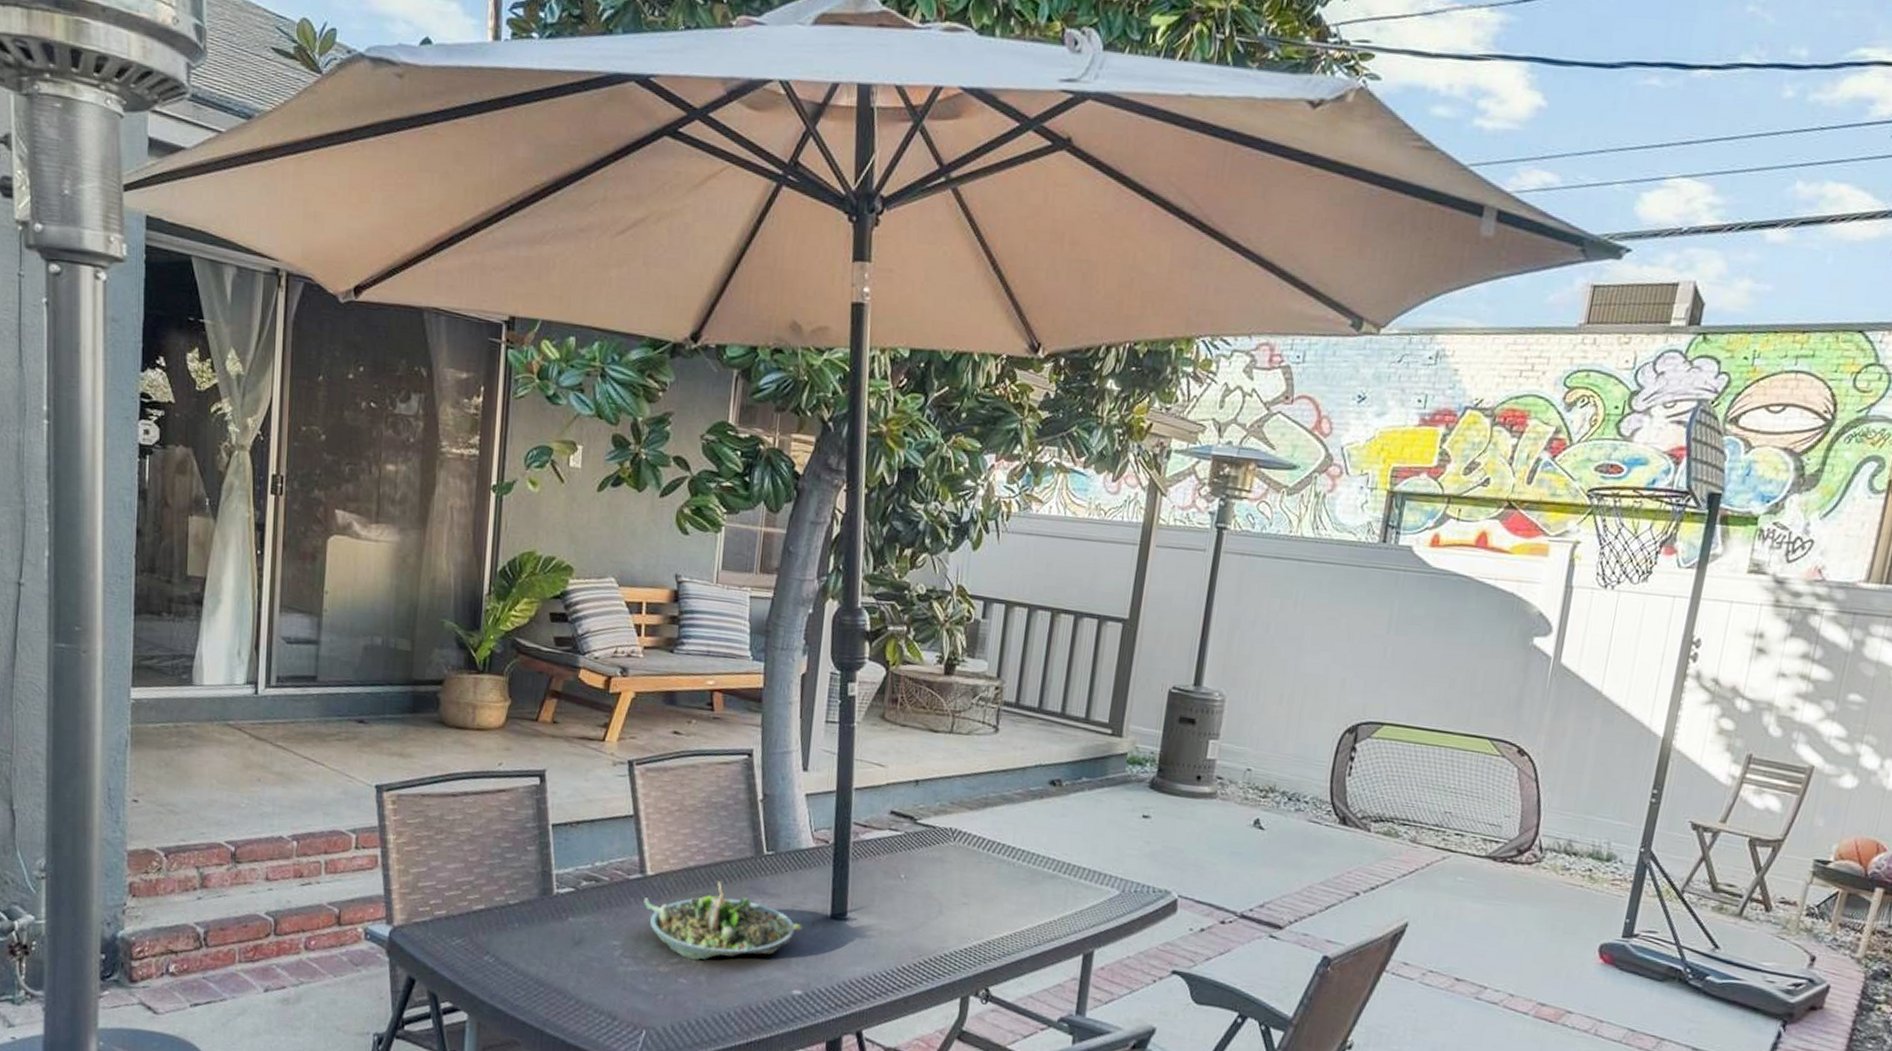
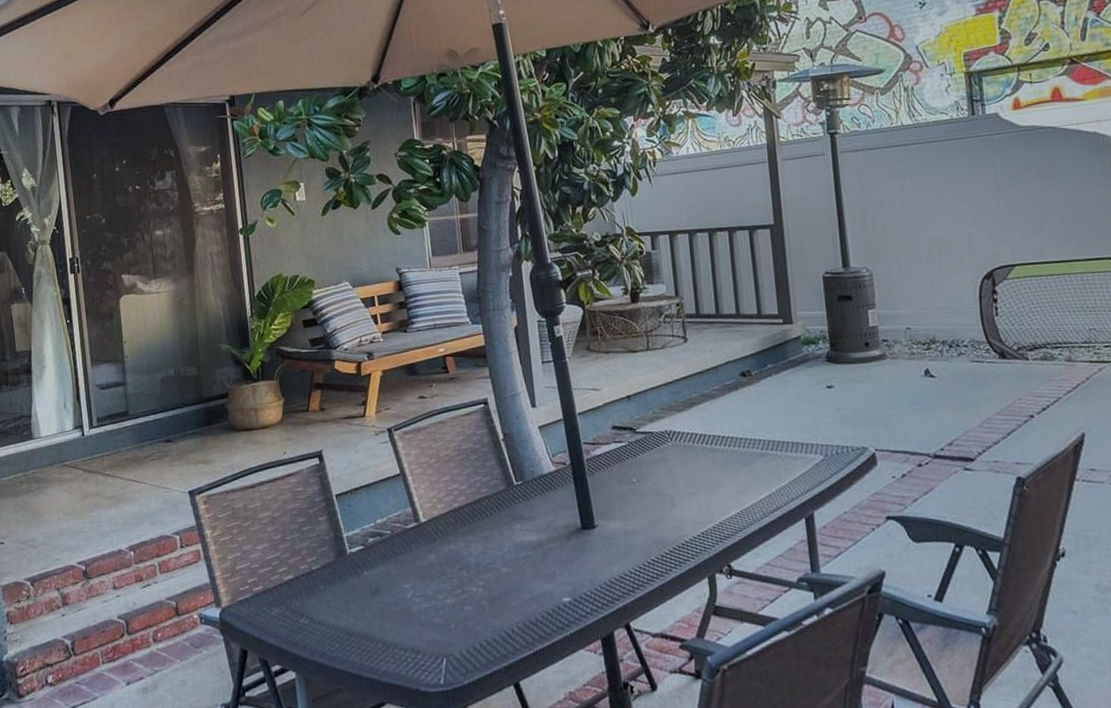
succulent planter: present [644,881,803,960] -> none [422,515,560,588]

